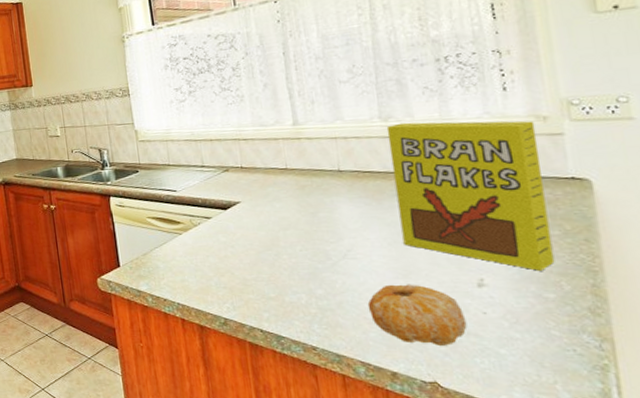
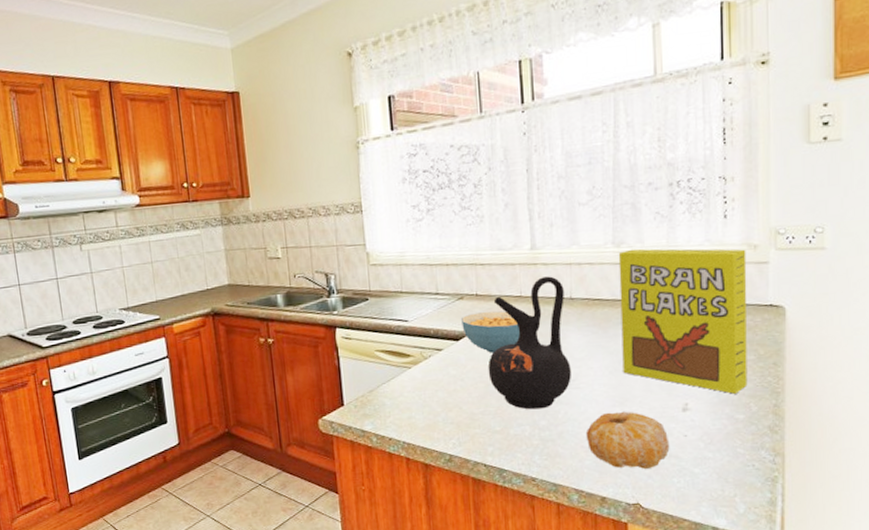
cereal bowl: none [227,182,289,222] -> present [460,311,520,353]
ceramic jug: none [257,149,347,278] -> present [488,276,571,410]

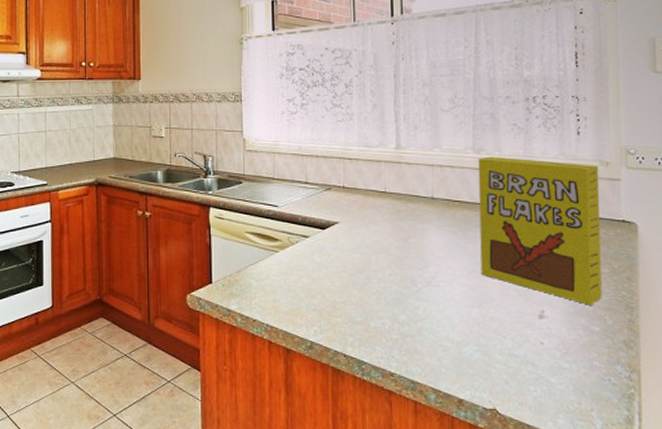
cereal bowl: present [460,311,520,353] -> none [327,204,383,244]
ceramic jug: present [488,276,571,410] -> none [351,175,431,304]
fruit: present [585,411,670,469] -> none [444,313,527,374]

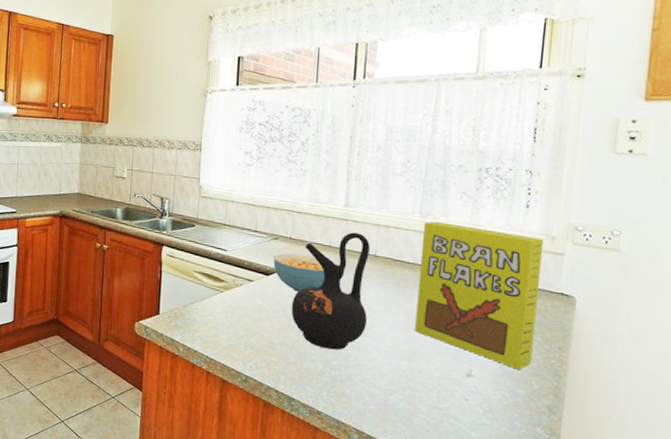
cereal bowl: none [327,204,383,244] -> present [273,253,325,292]
ceramic jug: none [351,175,431,304] -> present [291,232,370,350]

